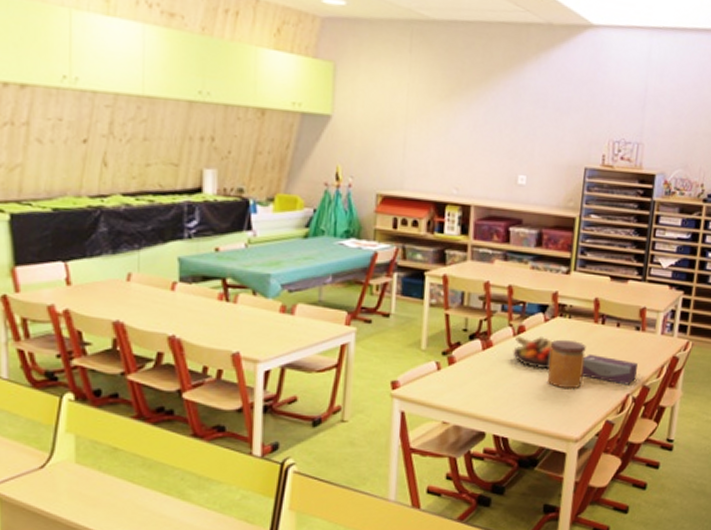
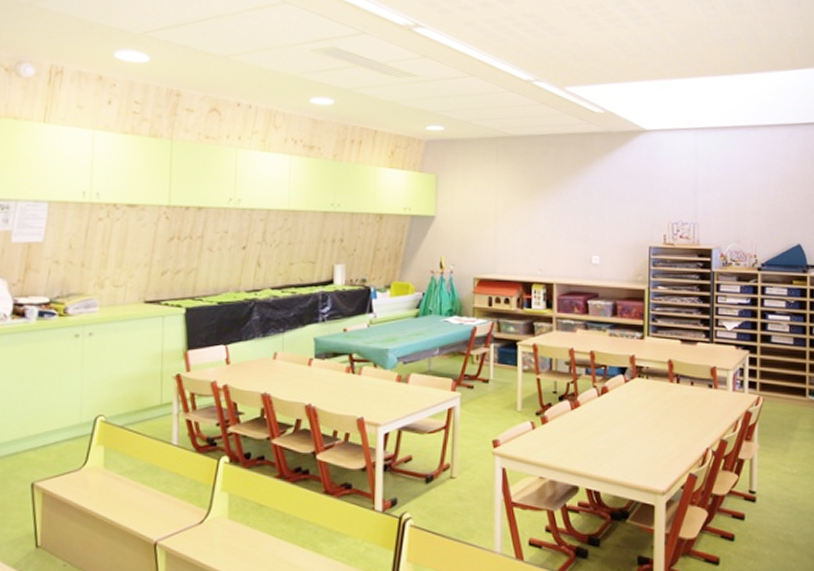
fruit bowl: present [513,336,553,370] -> none [598,396,634,427]
jar: present [547,339,586,388] -> none [631,398,664,443]
tissue box: present [581,353,638,385] -> none [663,410,713,439]

